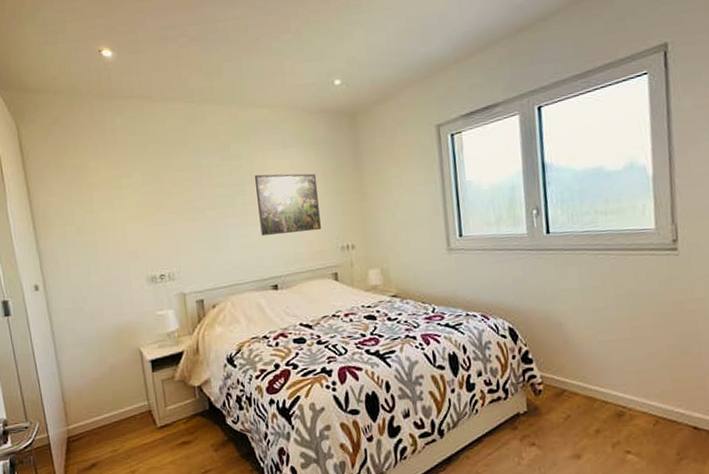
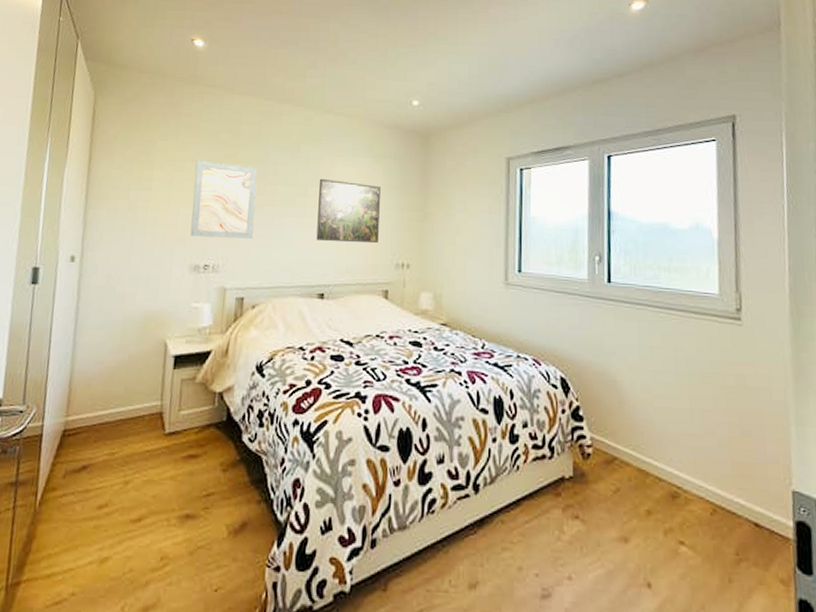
wall art: none [131,174,201,250] -> present [190,160,257,239]

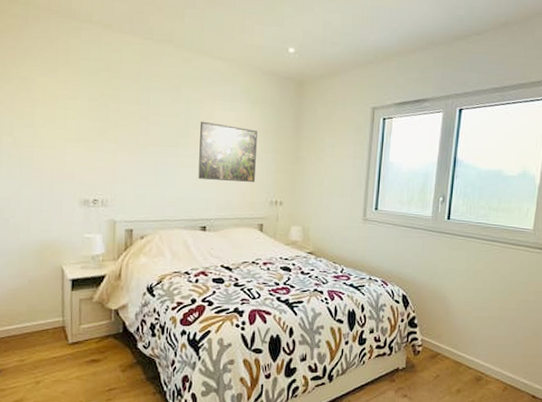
wall art: present [190,160,257,239] -> none [77,98,140,176]

